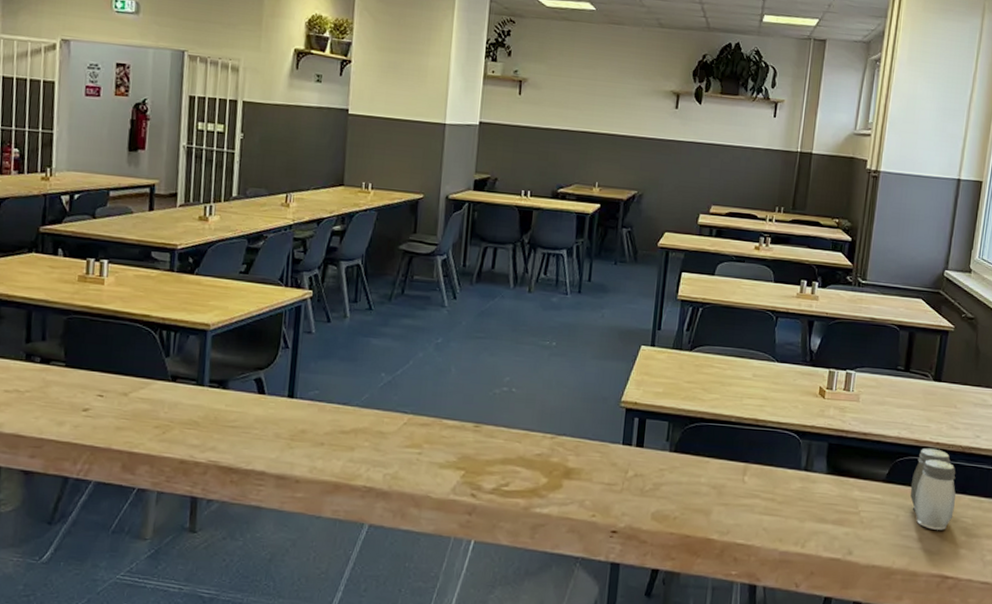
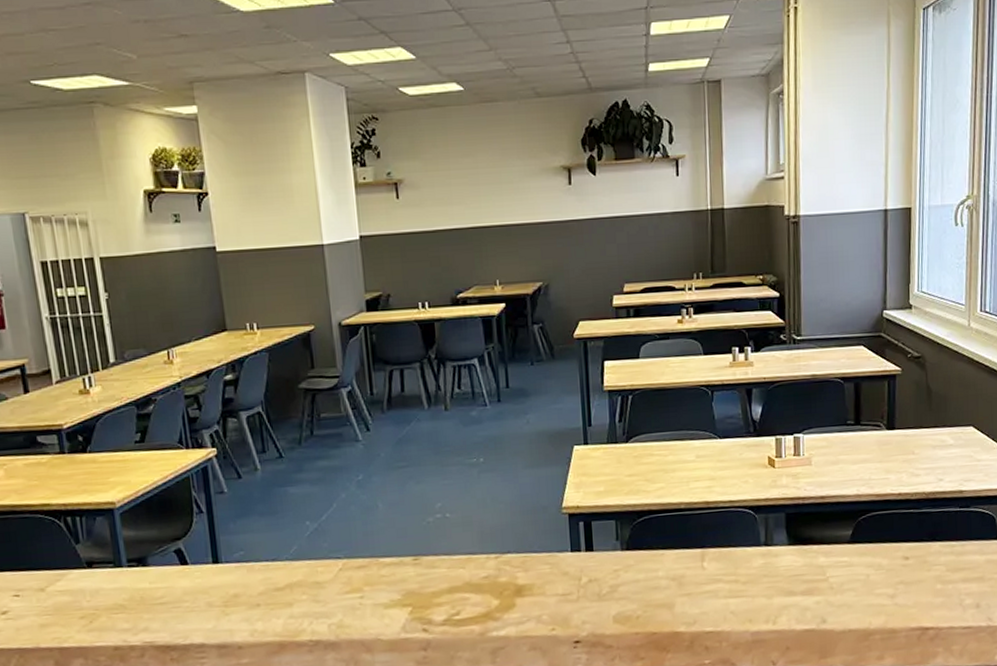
salt and pepper shaker: present [910,448,956,530] -> none [877,500,926,583]

